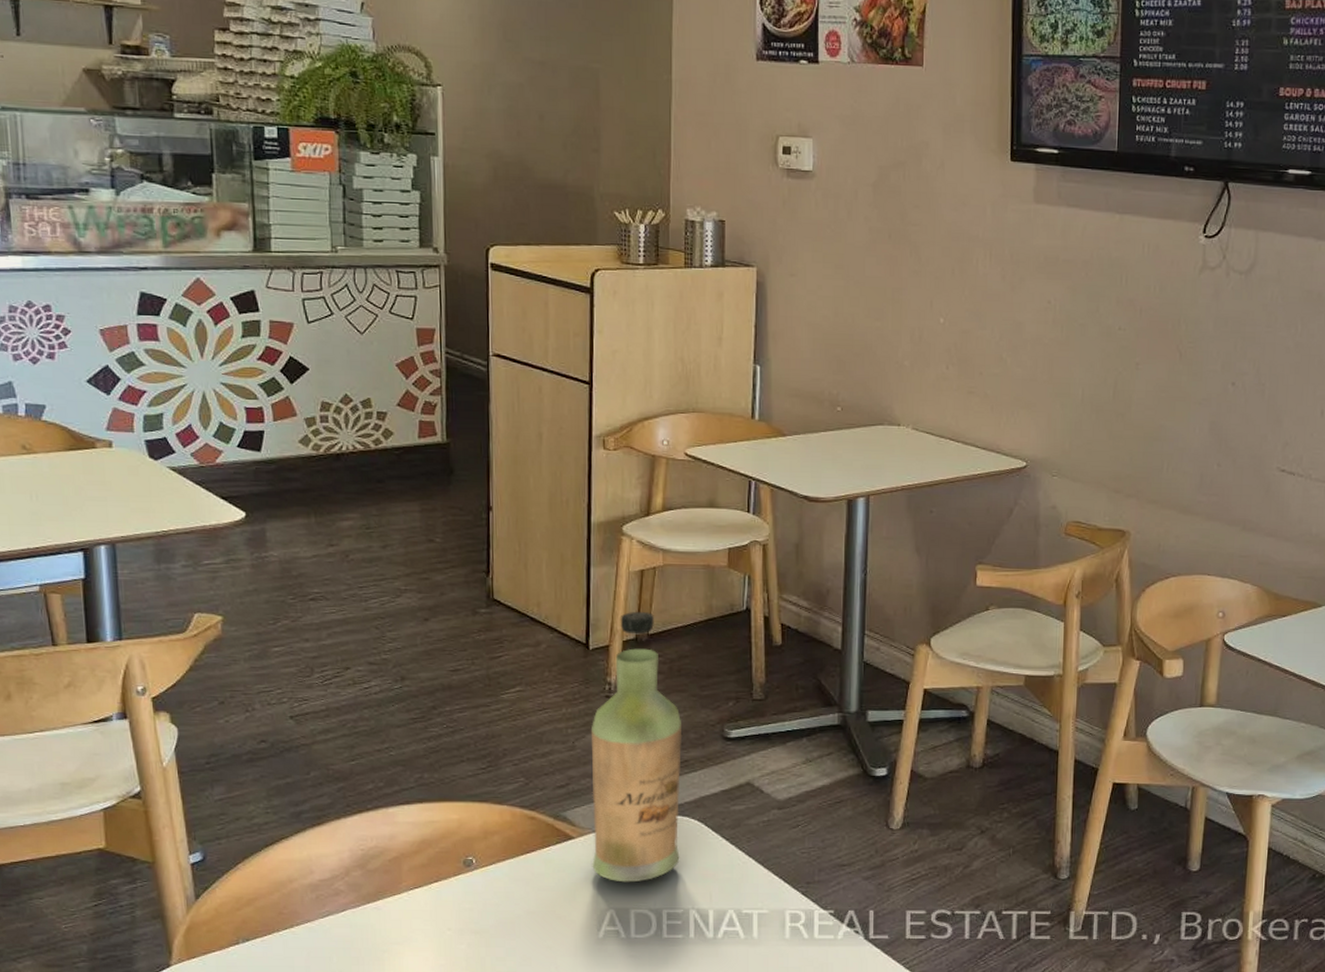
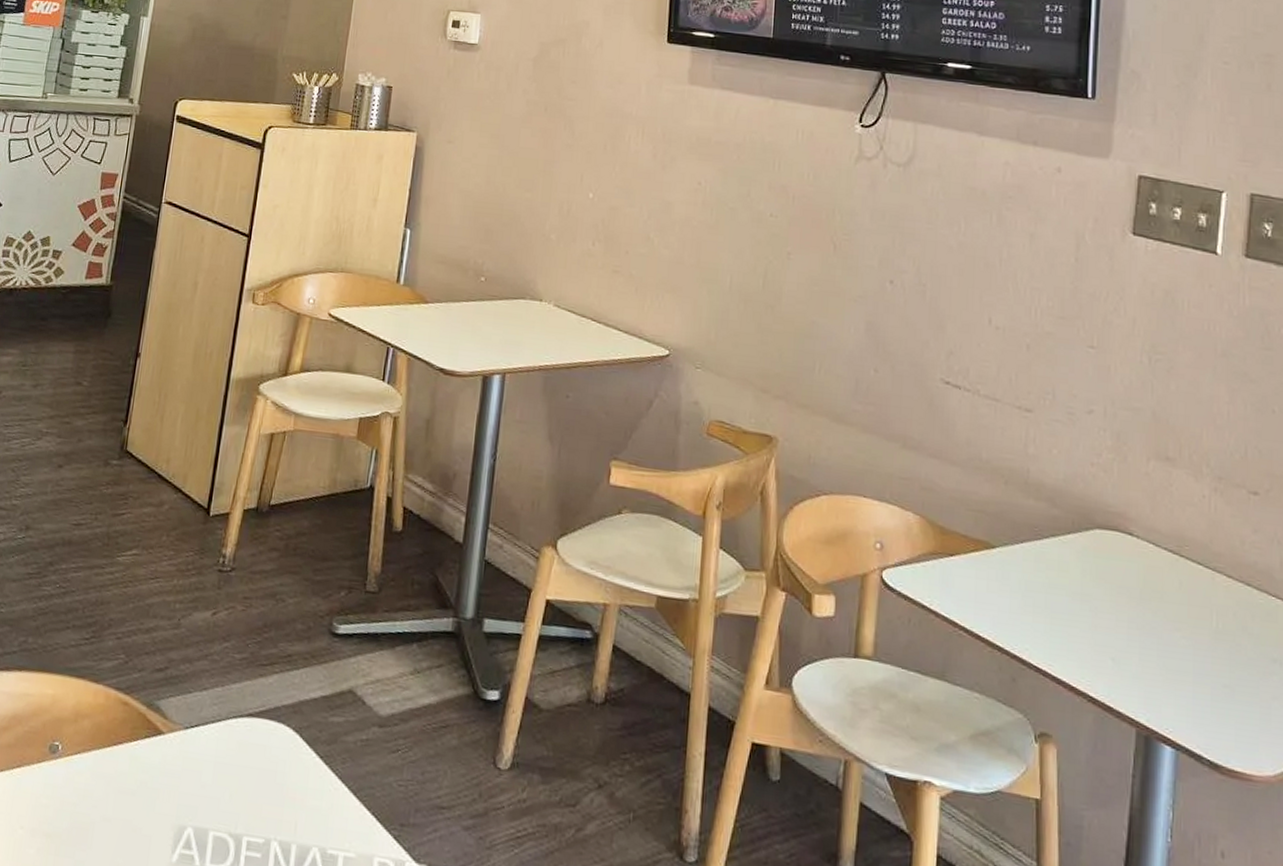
bottle: present [590,611,683,883] -> none [177,478,291,797]

